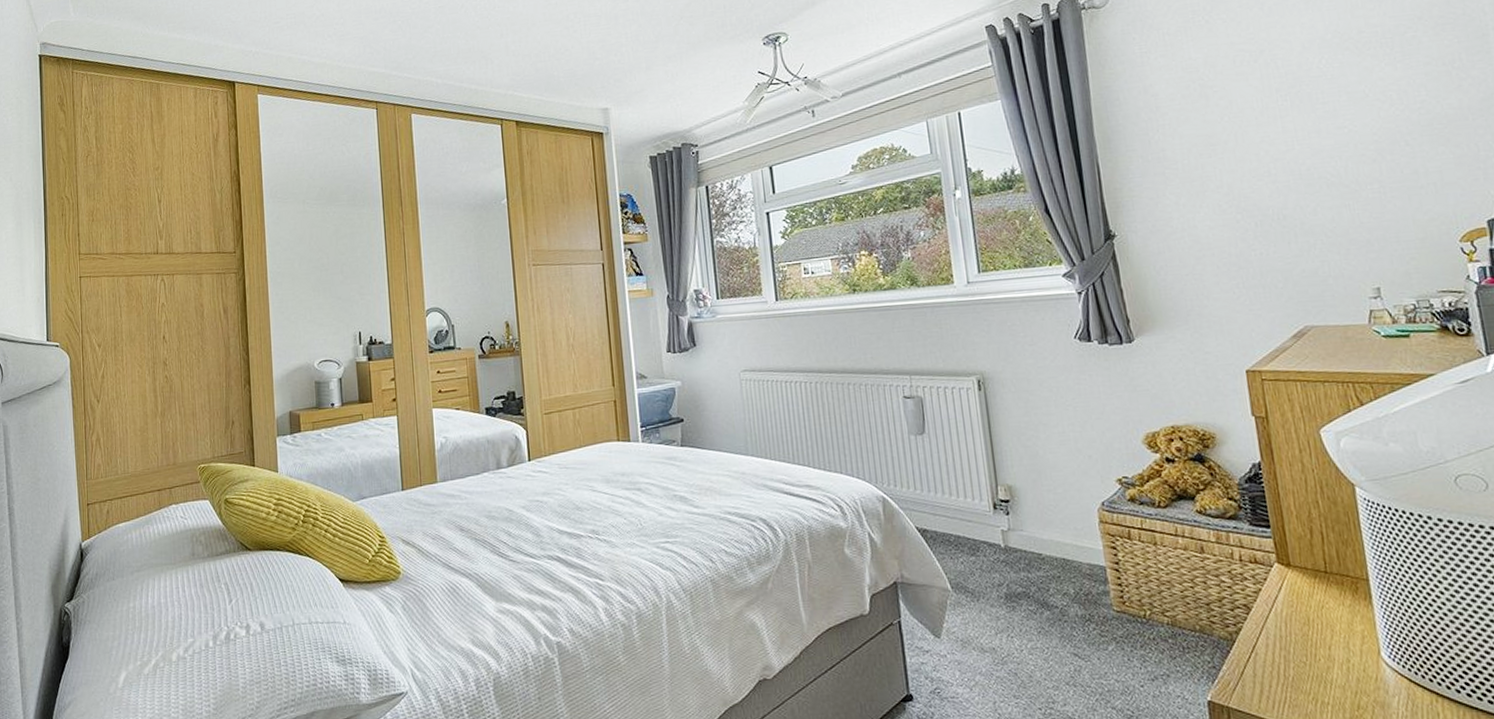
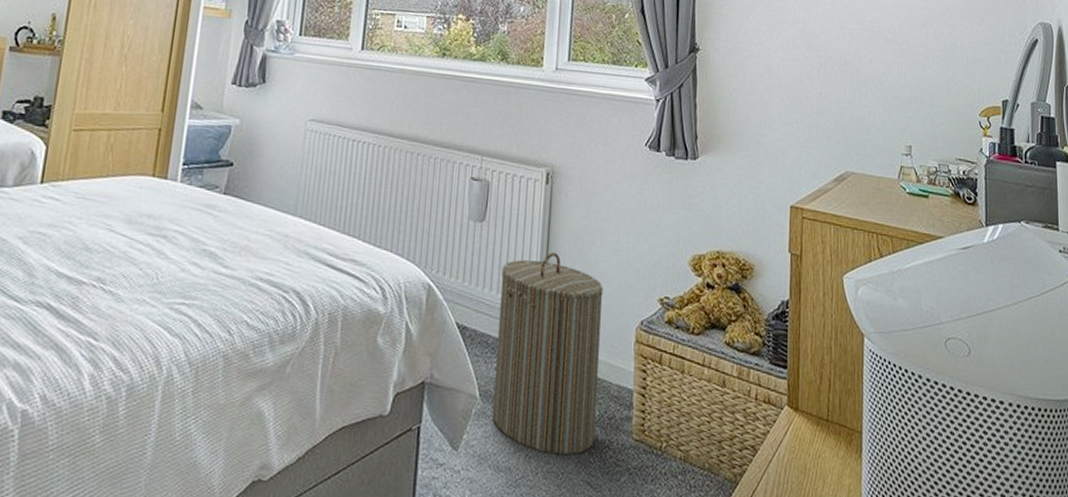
laundry hamper: none [950,451,1074,633] -> present [491,251,604,456]

